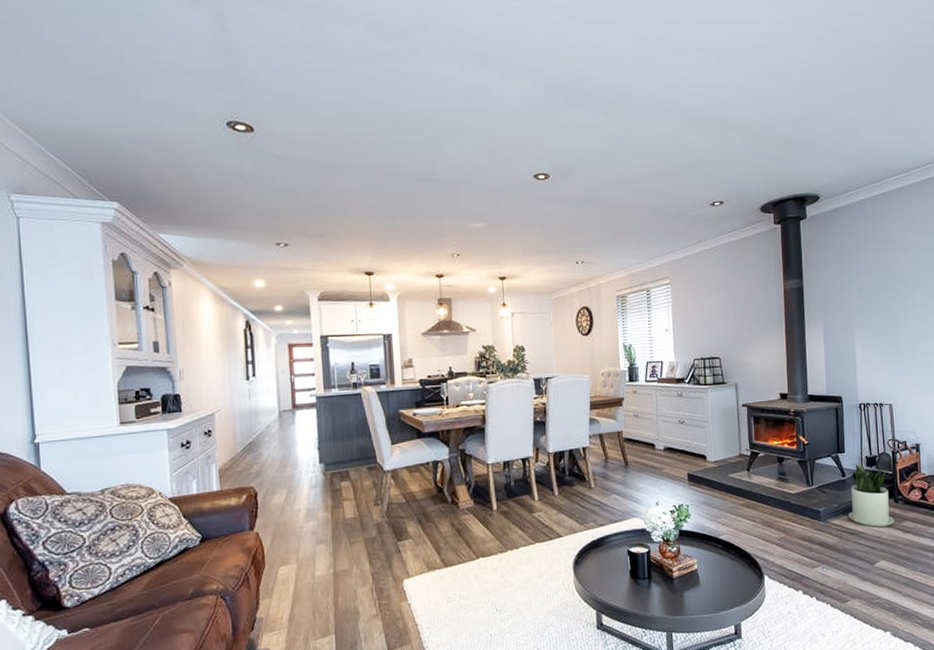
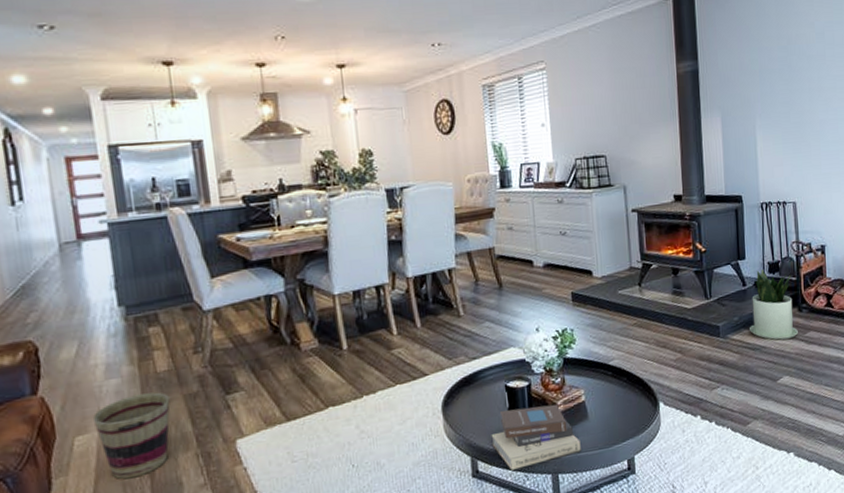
basket: none [295,535,354,605] -> present [93,392,170,480]
books: none [614,570,693,626] -> present [491,404,581,470]

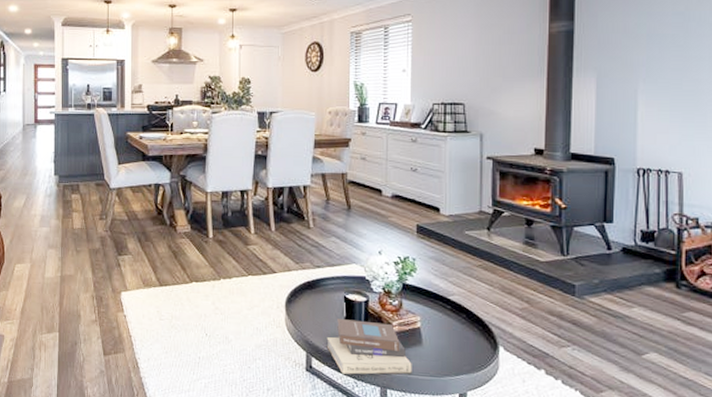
basket: present [93,392,170,480] -> none [29,242,79,304]
planter: present [750,270,798,340] -> none [612,236,673,314]

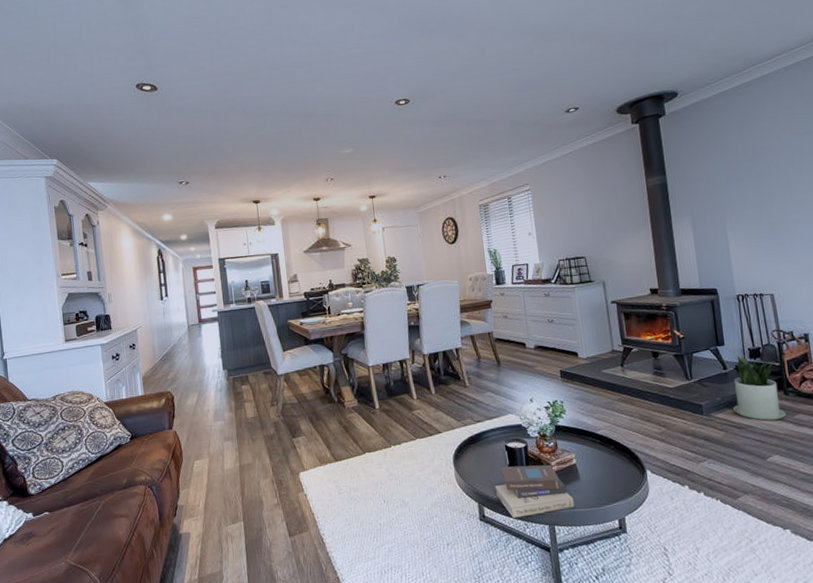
planter: none [612,236,673,314] -> present [733,355,786,421]

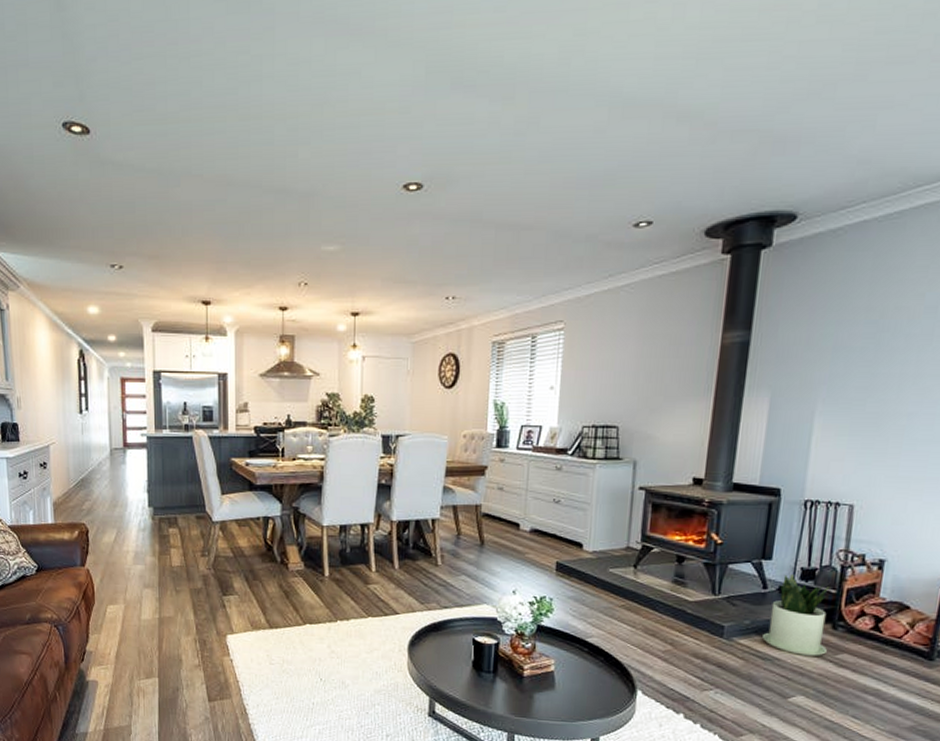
books: present [494,464,575,518] -> none [451,662,543,720]

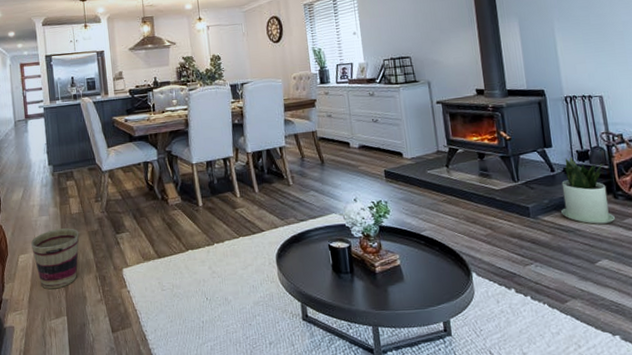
basket: none [122,581,179,648] -> present [31,228,80,290]

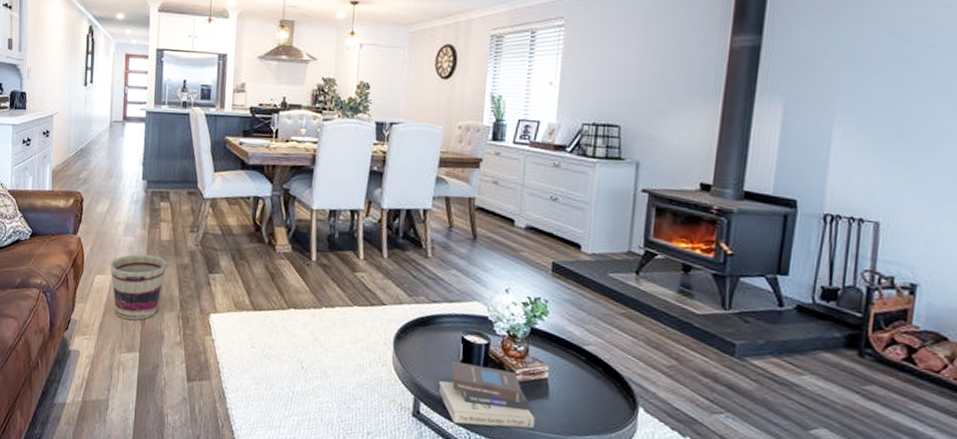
books: none [317,265,399,318] -> present [438,361,535,430]
planter: present [561,157,615,224] -> none [779,292,855,386]

